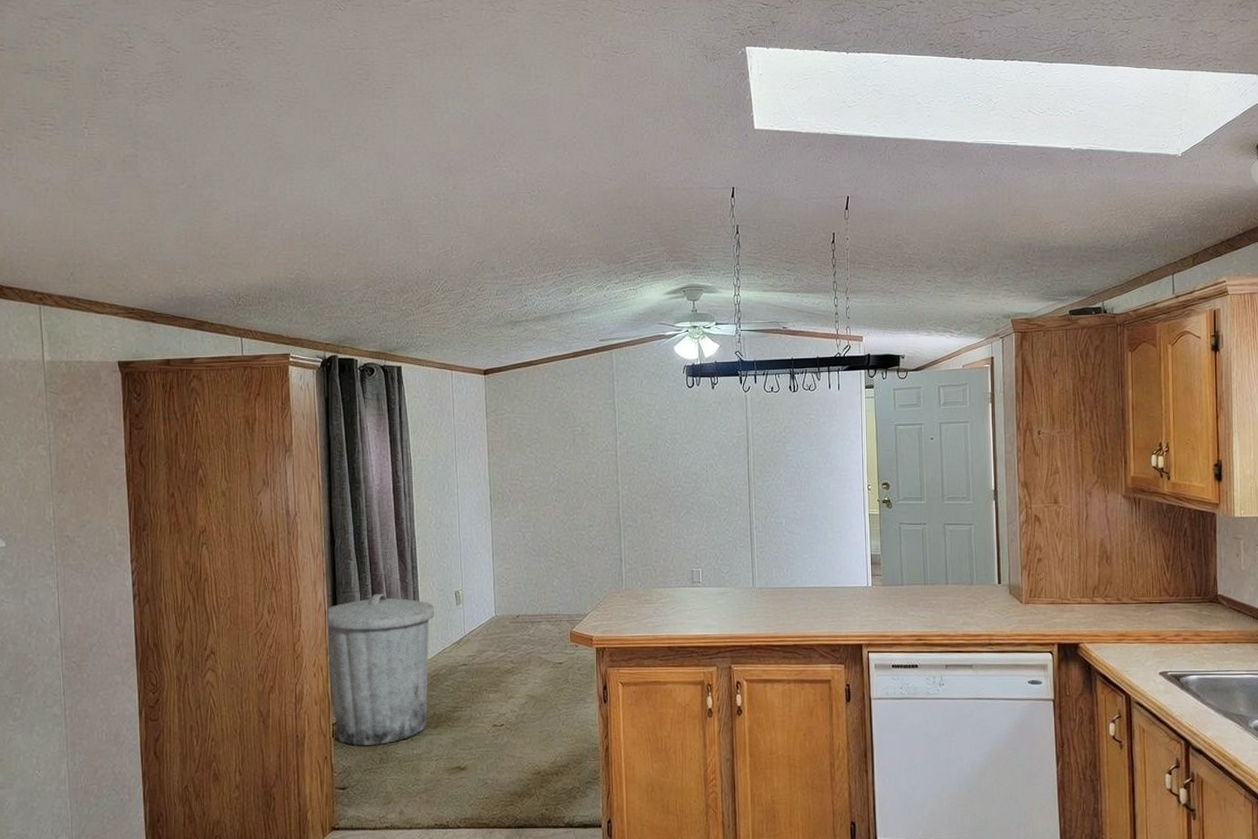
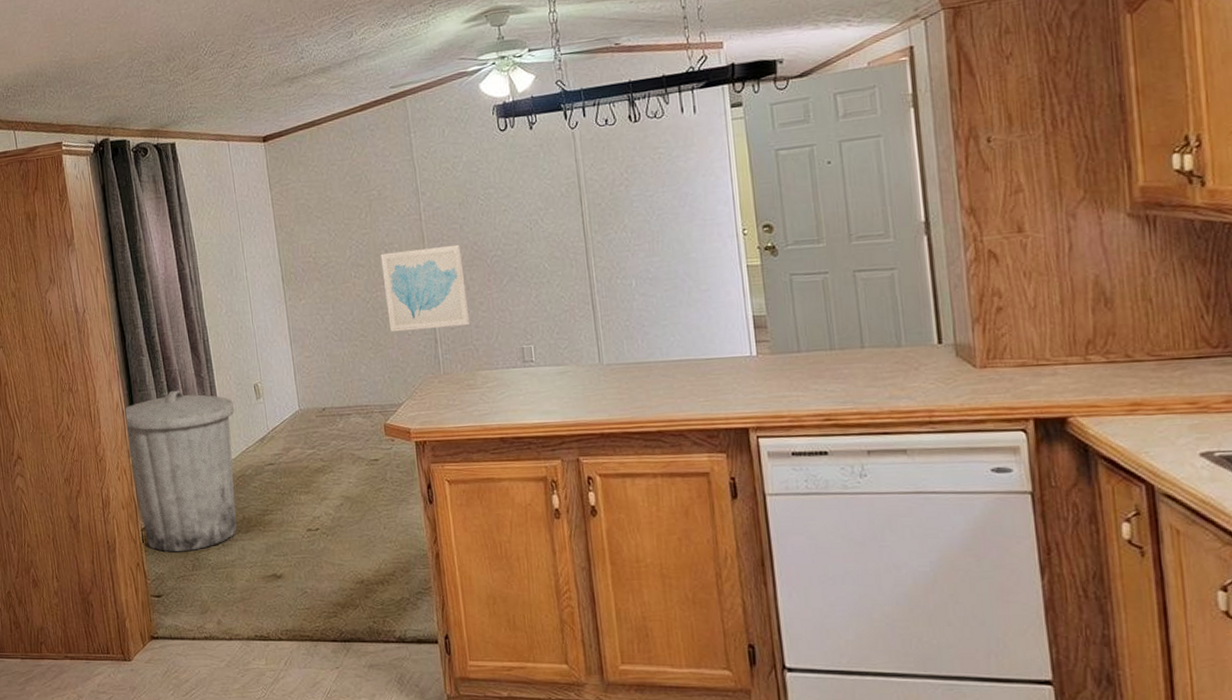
wall art: none [579,479,651,551] -> present [380,244,471,332]

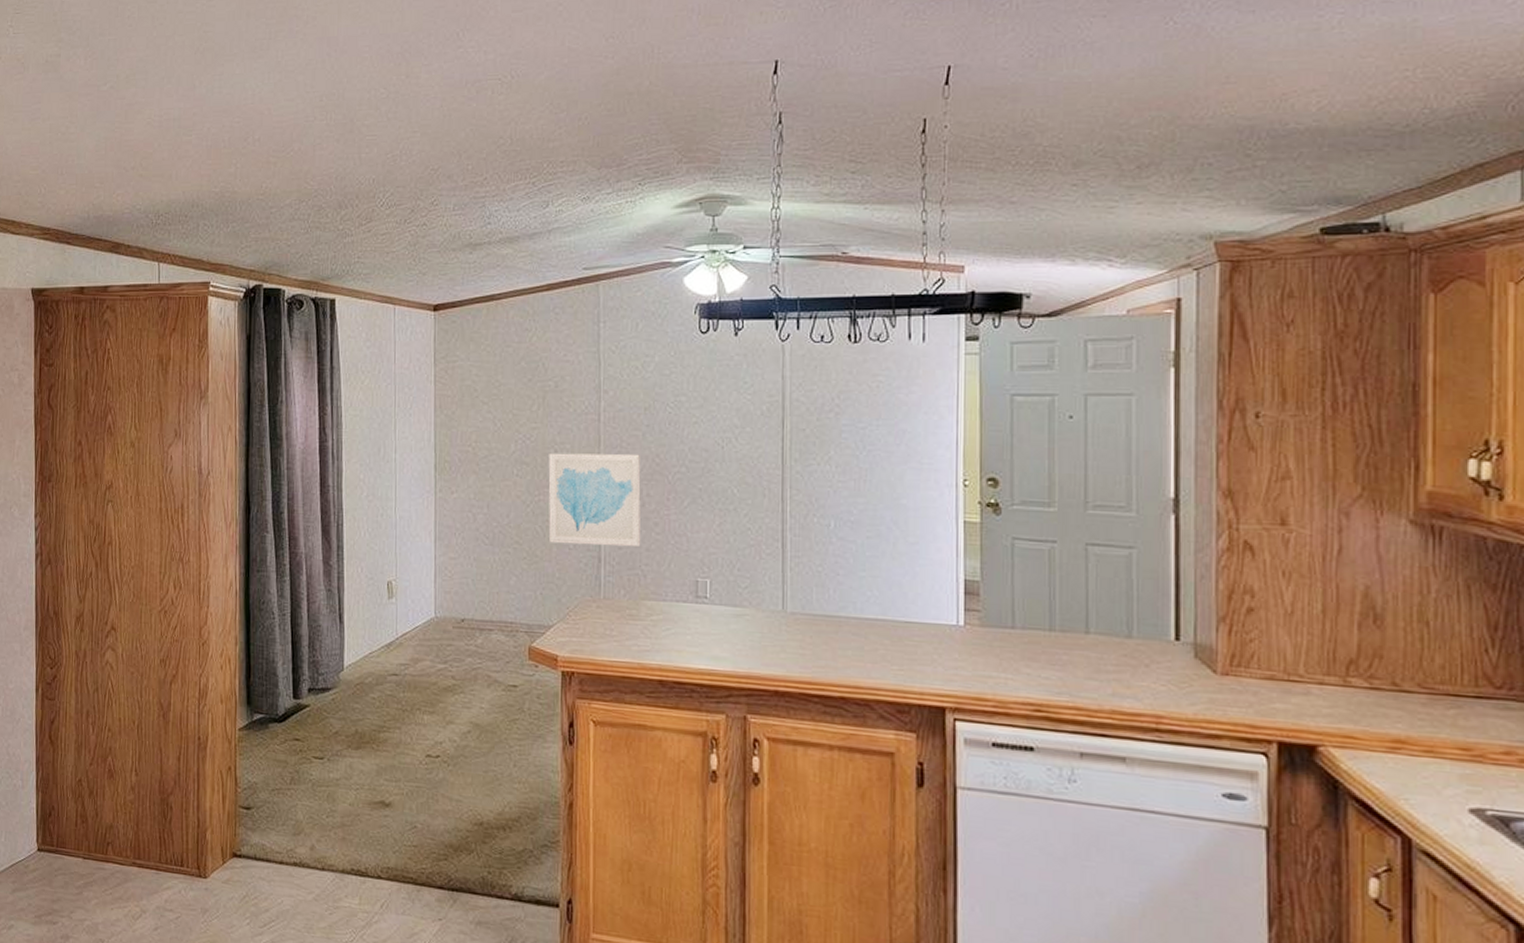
trash can: present [124,390,237,552] -> none [236,576,361,761]

